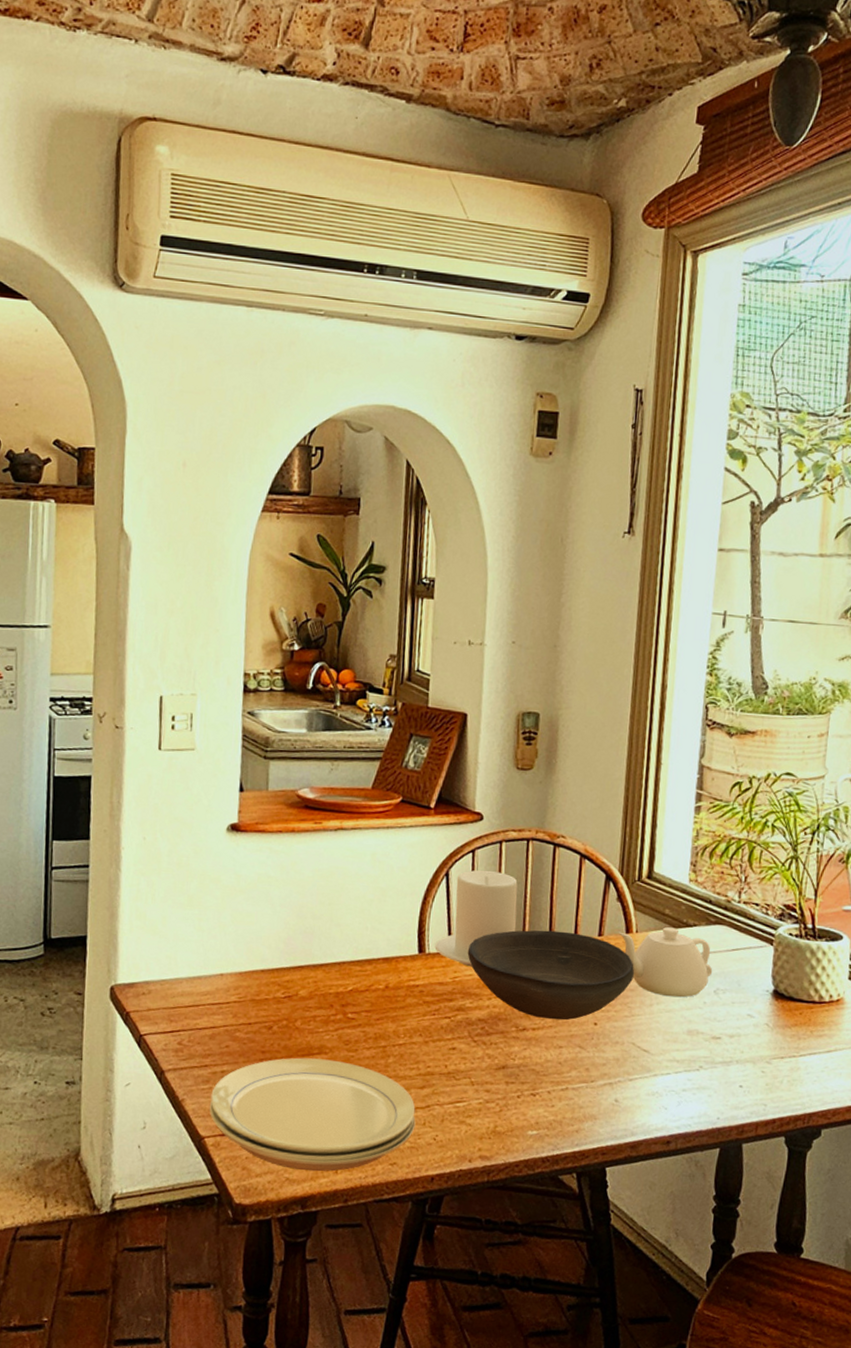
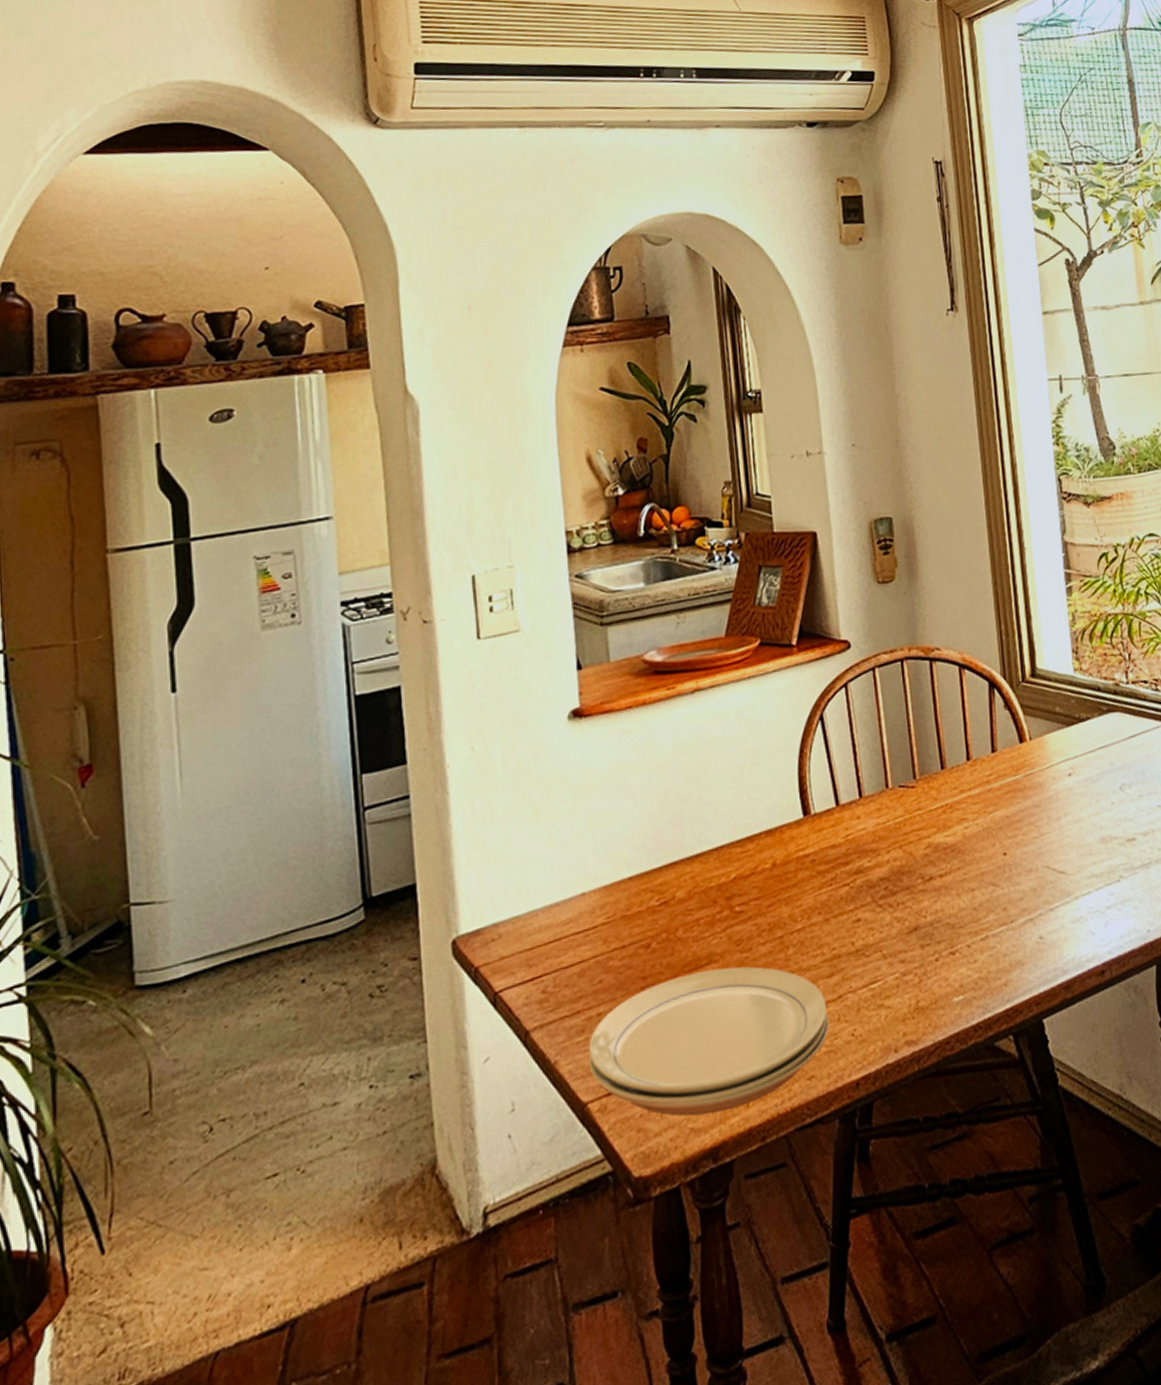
candle: present [434,869,518,967] -> none [820,702,905,820]
bowl: present [467,930,635,1021] -> none [856,754,1036,862]
teapot: present [618,927,713,998] -> none [1011,726,1115,805]

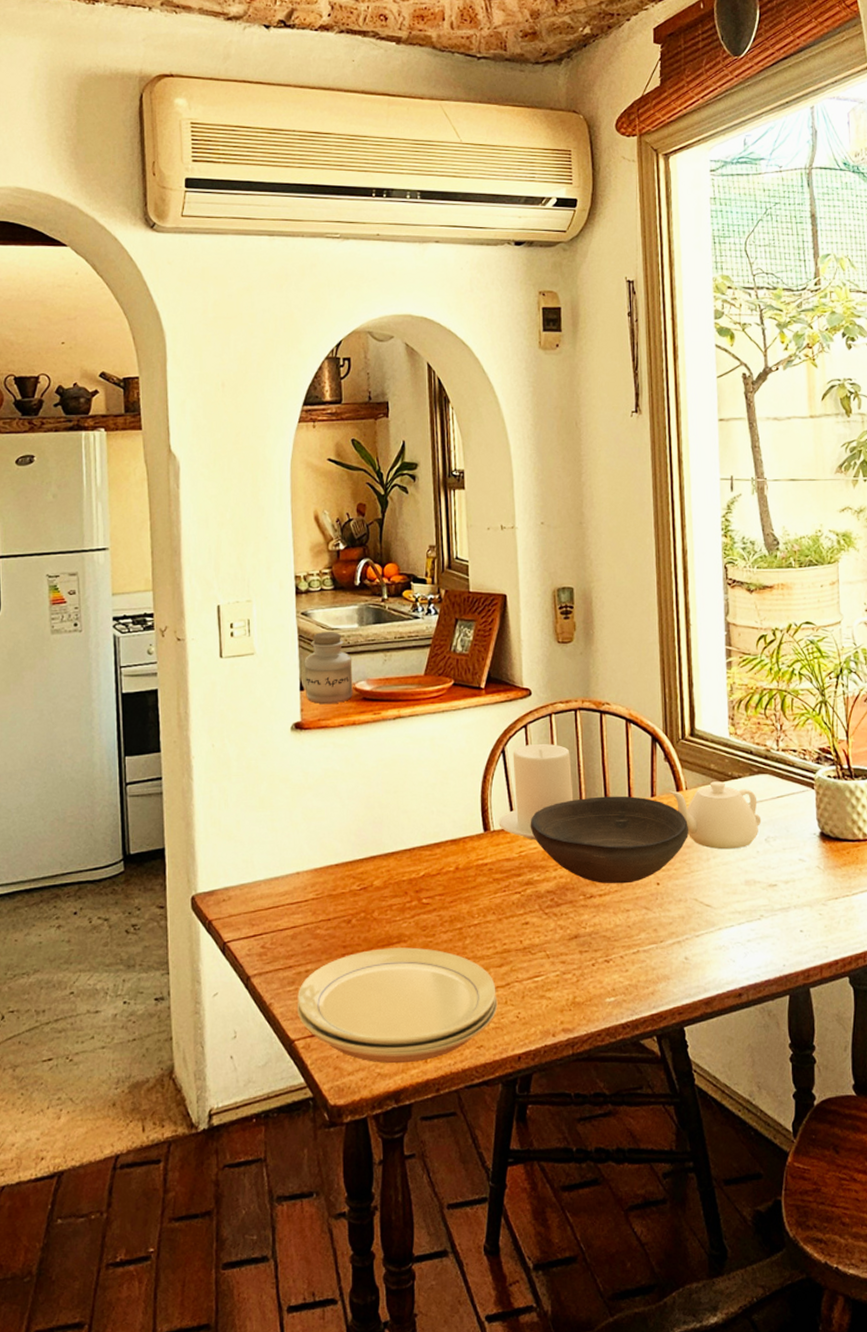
jar: none [581,594,642,684] -> present [304,632,353,705]
candle: none [820,702,905,820] -> present [498,743,574,840]
bowl: none [856,754,1036,862] -> present [530,796,689,884]
teapot: none [1011,726,1115,805] -> present [669,781,762,850]

